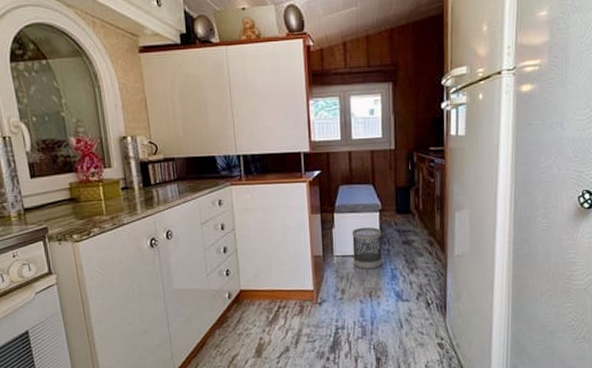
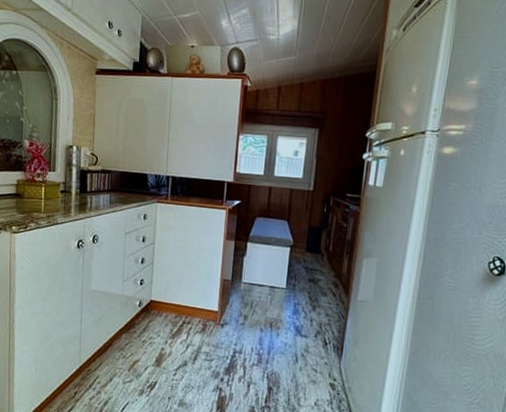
wastebasket: present [352,227,382,269] -> none [259,259,290,301]

